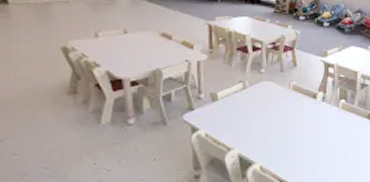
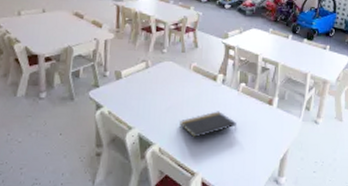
notepad: none [281,127,337,155] -> present [180,111,236,138]

